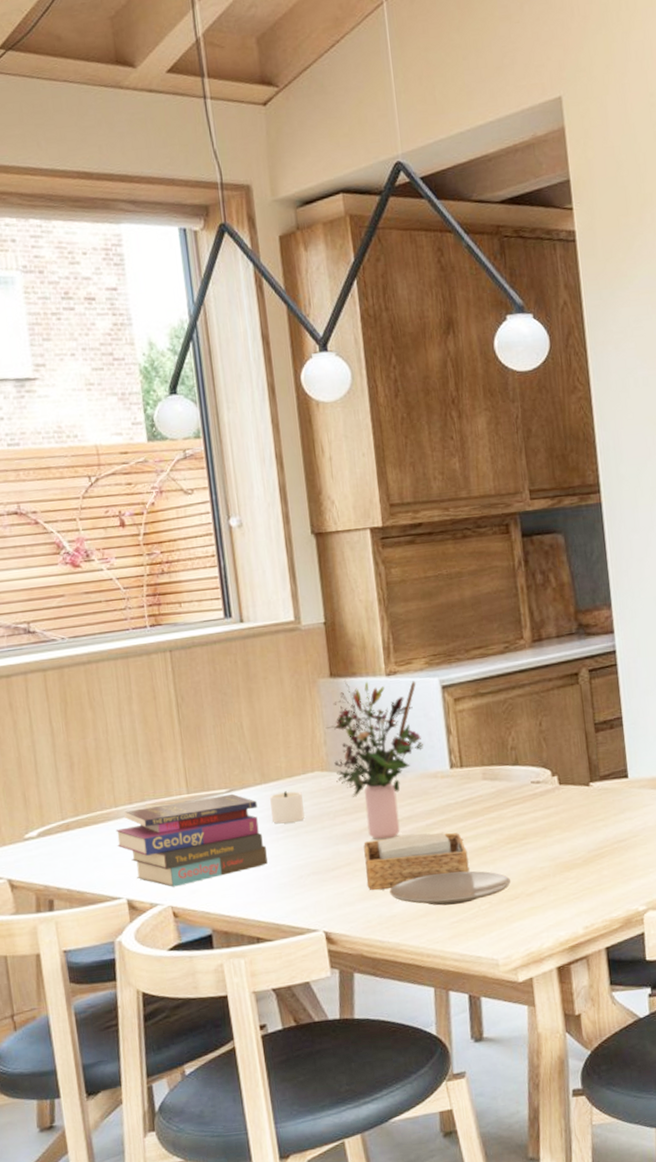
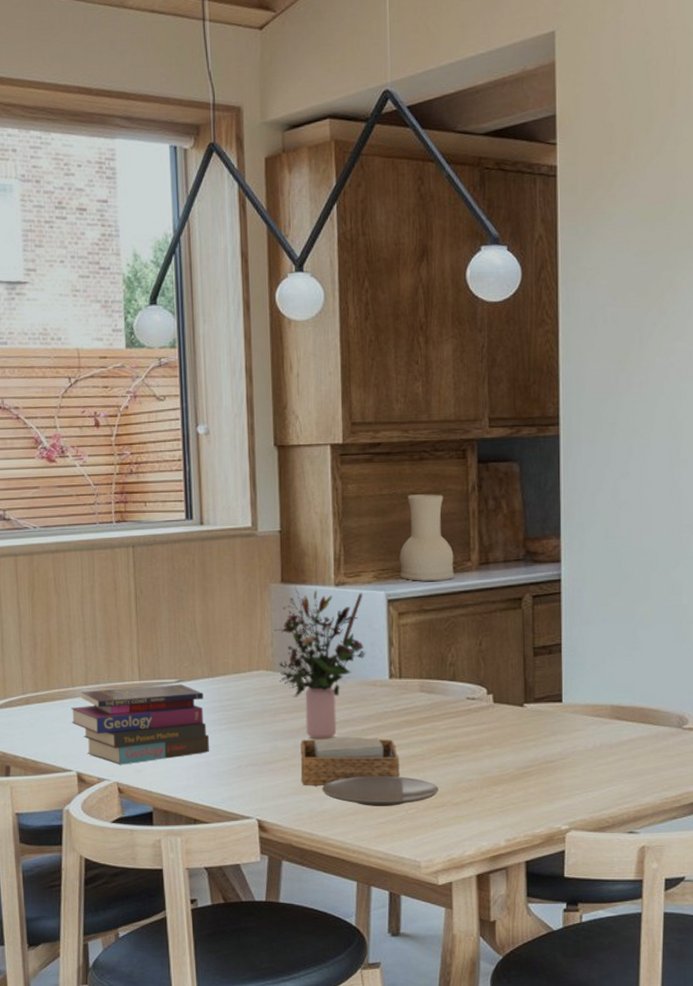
candle: present [270,791,305,824] -> none [216,686,247,716]
vase: none [450,572,508,664] -> present [399,494,455,582]

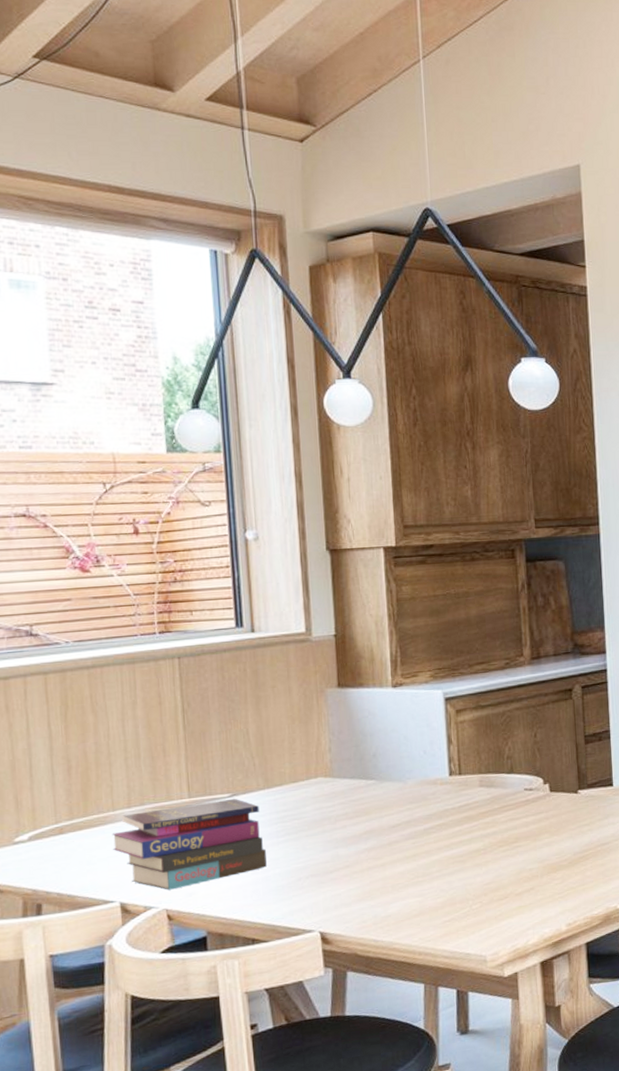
bouquet: present [273,586,365,738] -> none [331,690,425,843]
napkin holder: present [300,737,400,786] -> none [362,835,463,892]
plate: present [322,775,438,806] -> none [386,872,501,906]
vase: present [399,494,455,582] -> none [455,593,509,678]

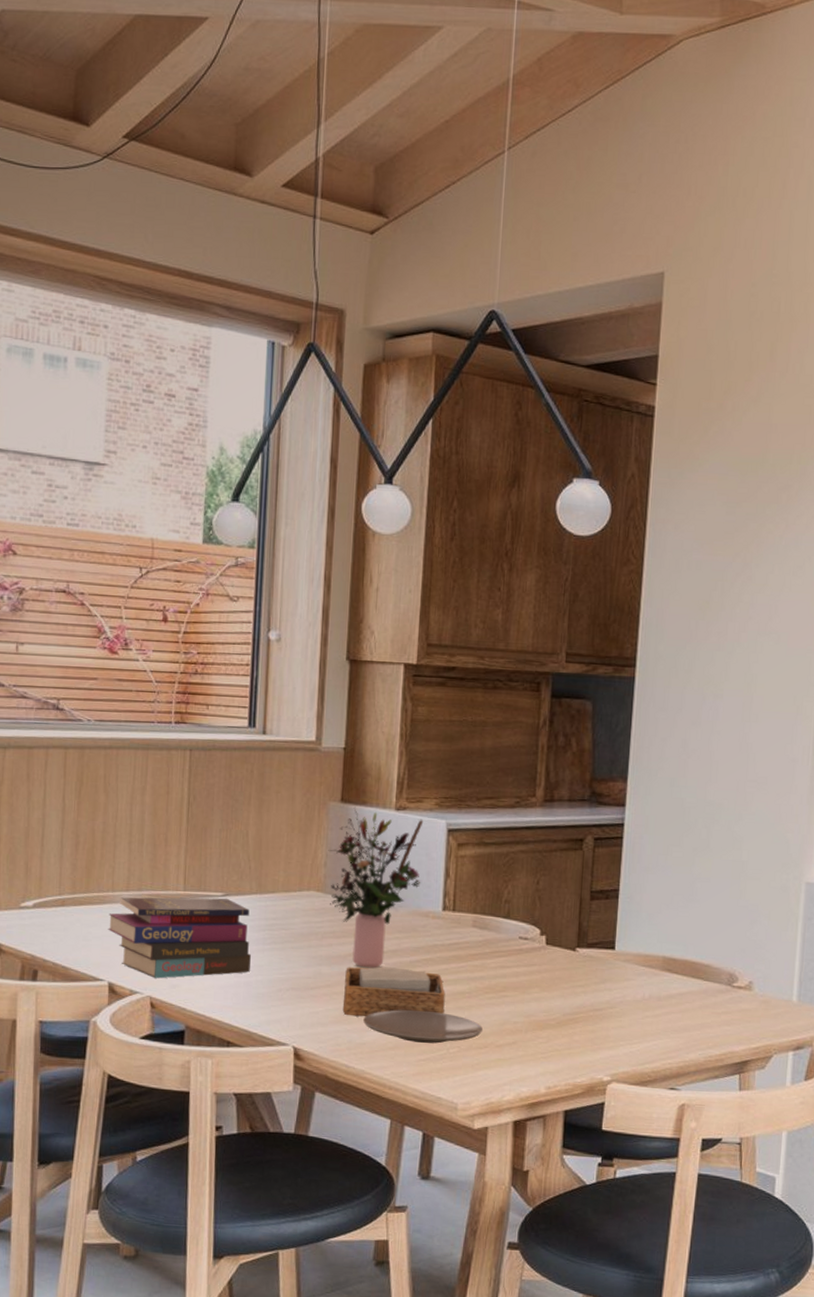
bouquet: none [331,690,425,843] -> present [328,806,424,968]
napkin holder: none [362,835,463,892] -> present [342,967,446,1017]
plate: none [386,872,501,906] -> present [363,1009,483,1044]

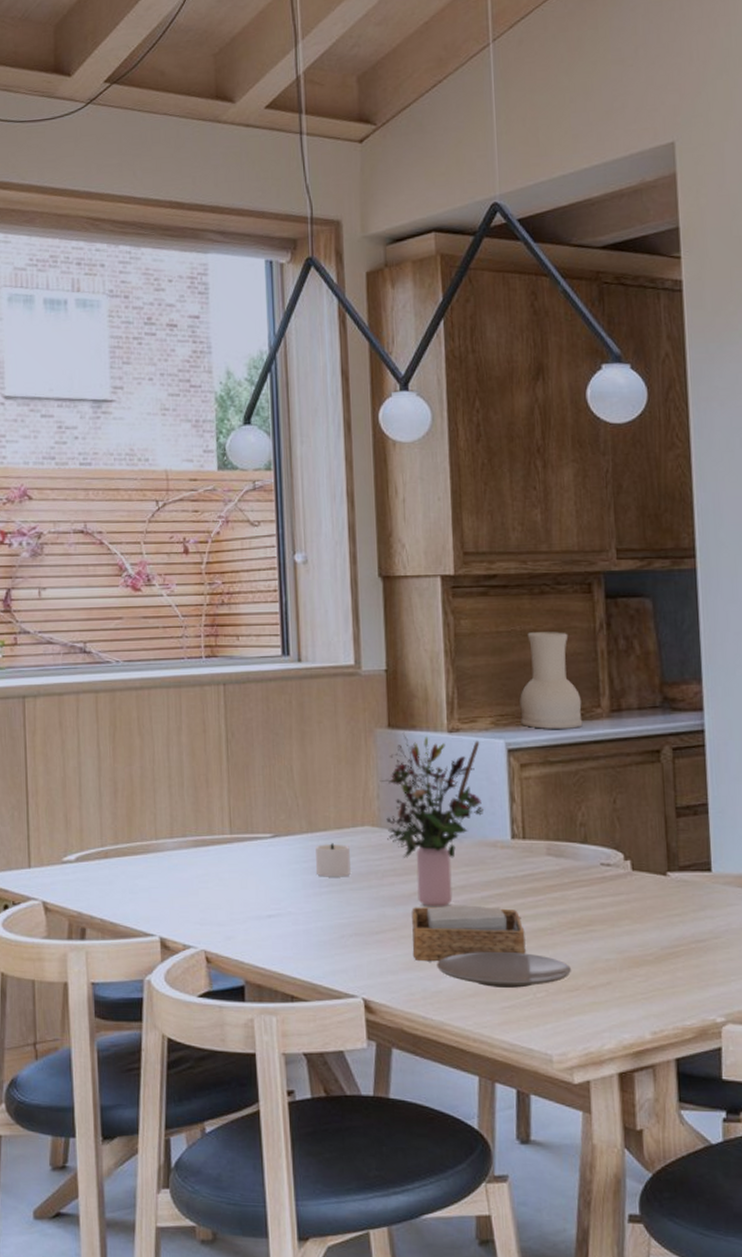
books: present [108,897,251,979] -> none [154,839,308,931]
candle: none [262,905,294,936] -> present [316,843,351,877]
vase: none [463,723,519,815] -> present [520,632,583,730]

